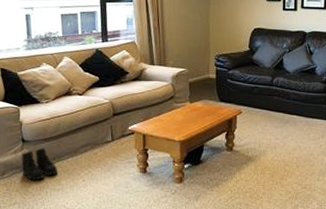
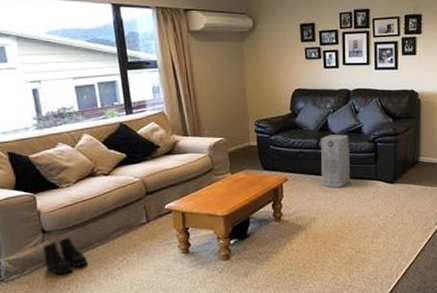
air purifier: none [273,73,302,125] -> present [321,134,350,188]

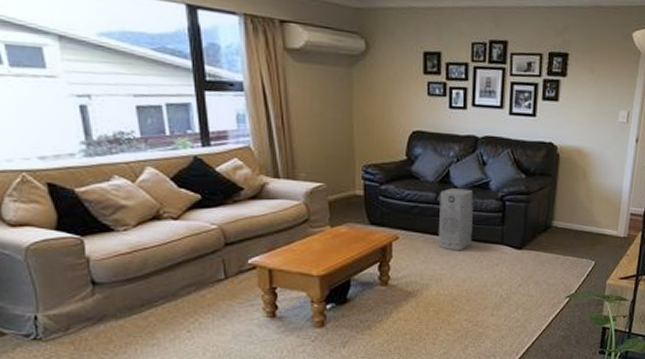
boots: present [43,237,87,275] -> none [93,291,149,335]

